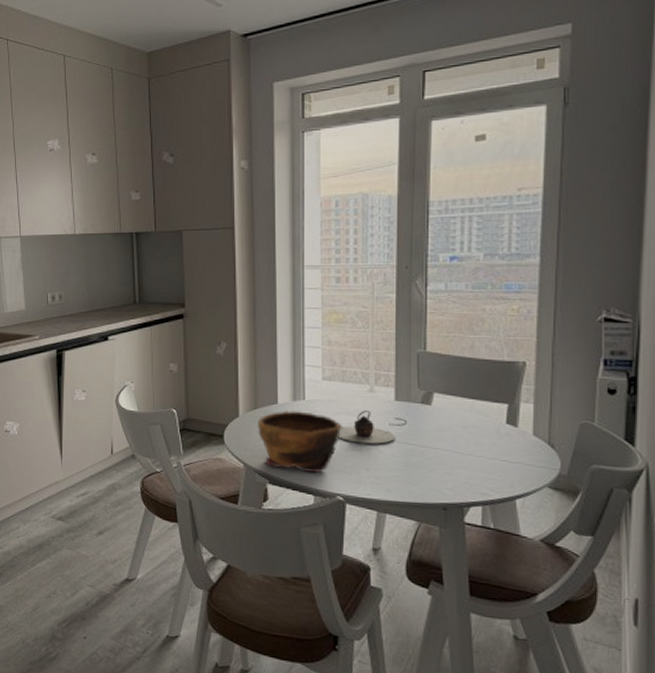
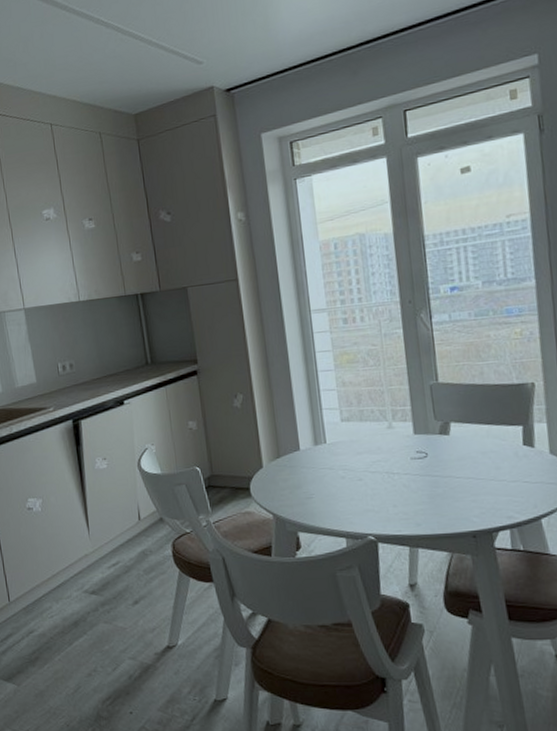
bowl: present [258,411,344,474] -> none [282,455,367,516]
teapot: present [338,410,396,444] -> none [362,447,419,481]

